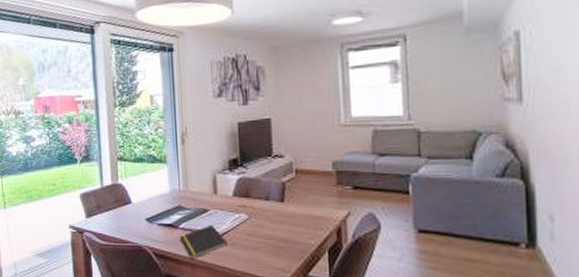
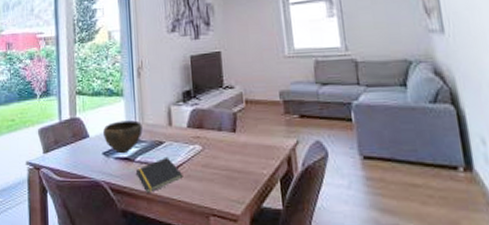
bowl: none [146,188,187,221] -> present [103,120,143,154]

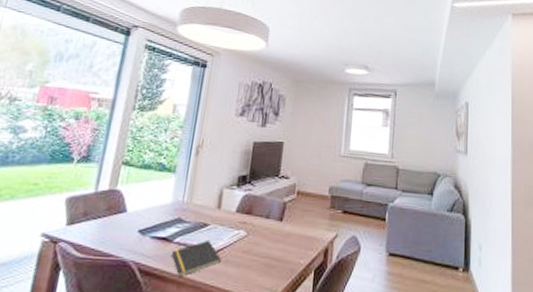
bowl: present [103,120,143,154] -> none [143,198,189,233]

